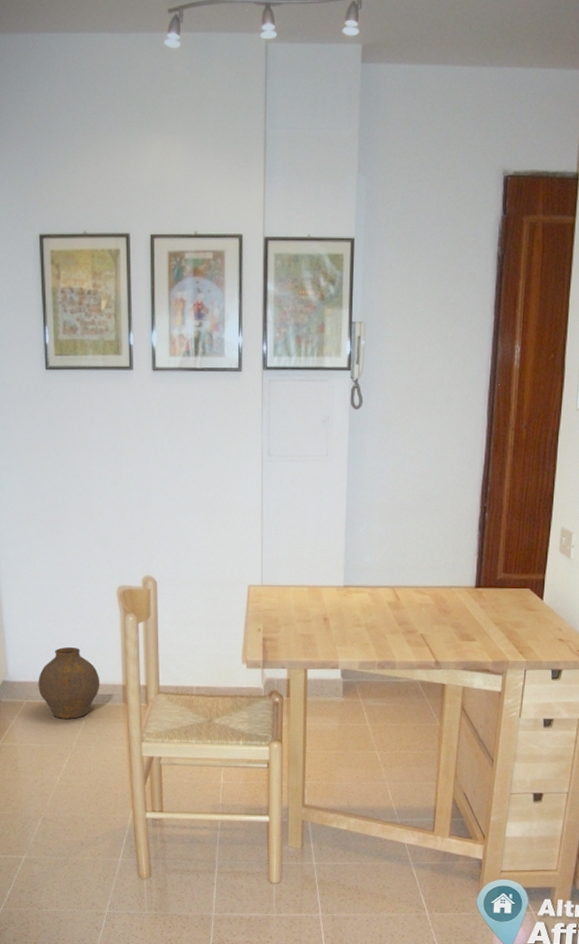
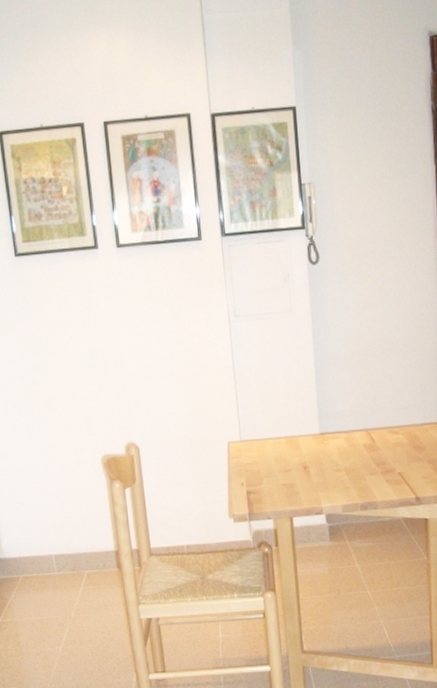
vase: present [38,646,100,719] -> none [32,518,93,590]

